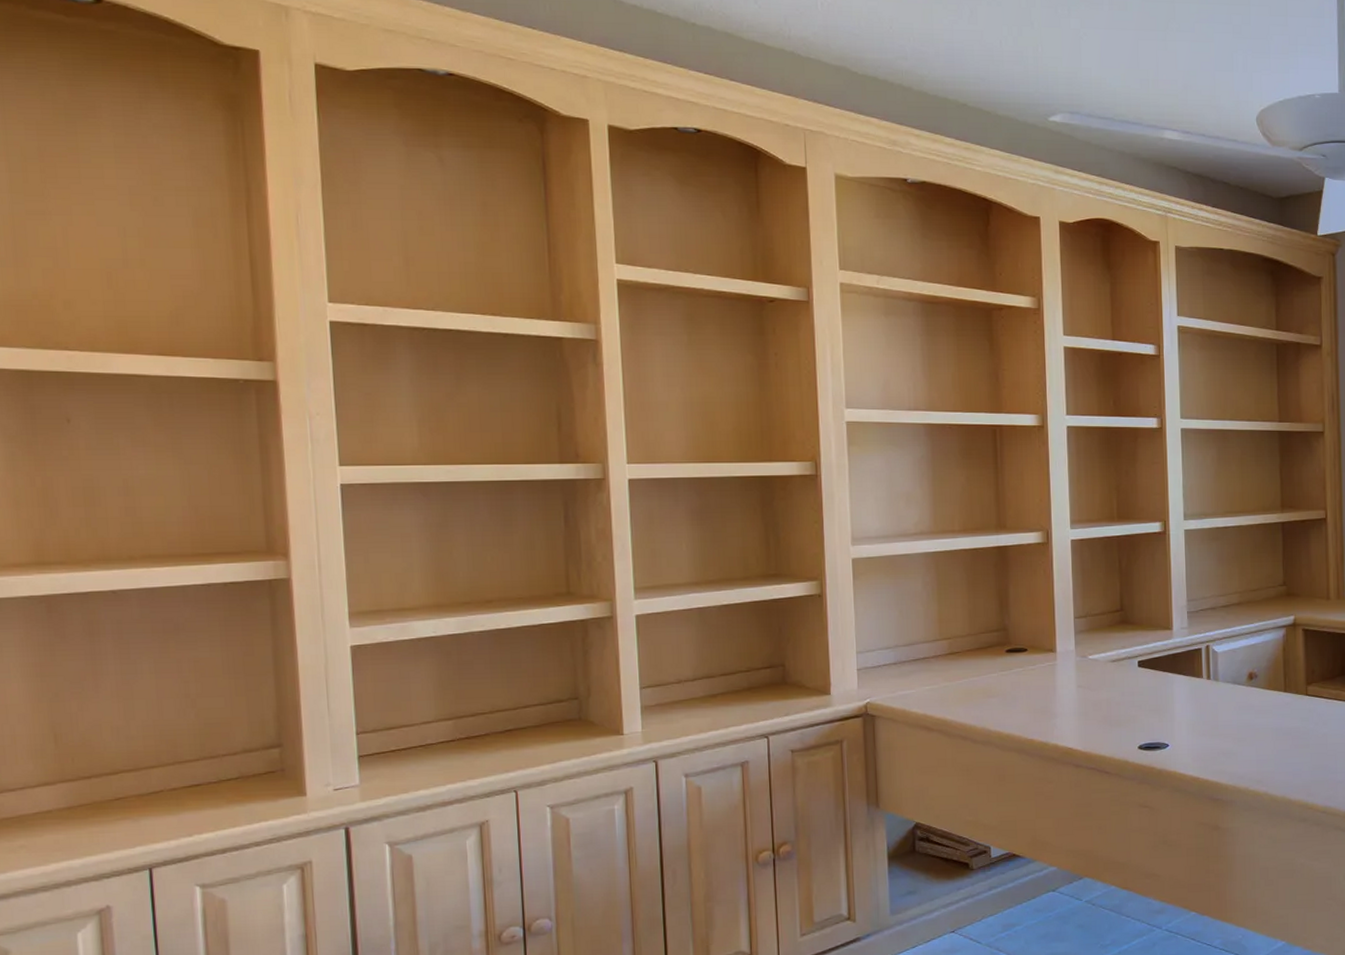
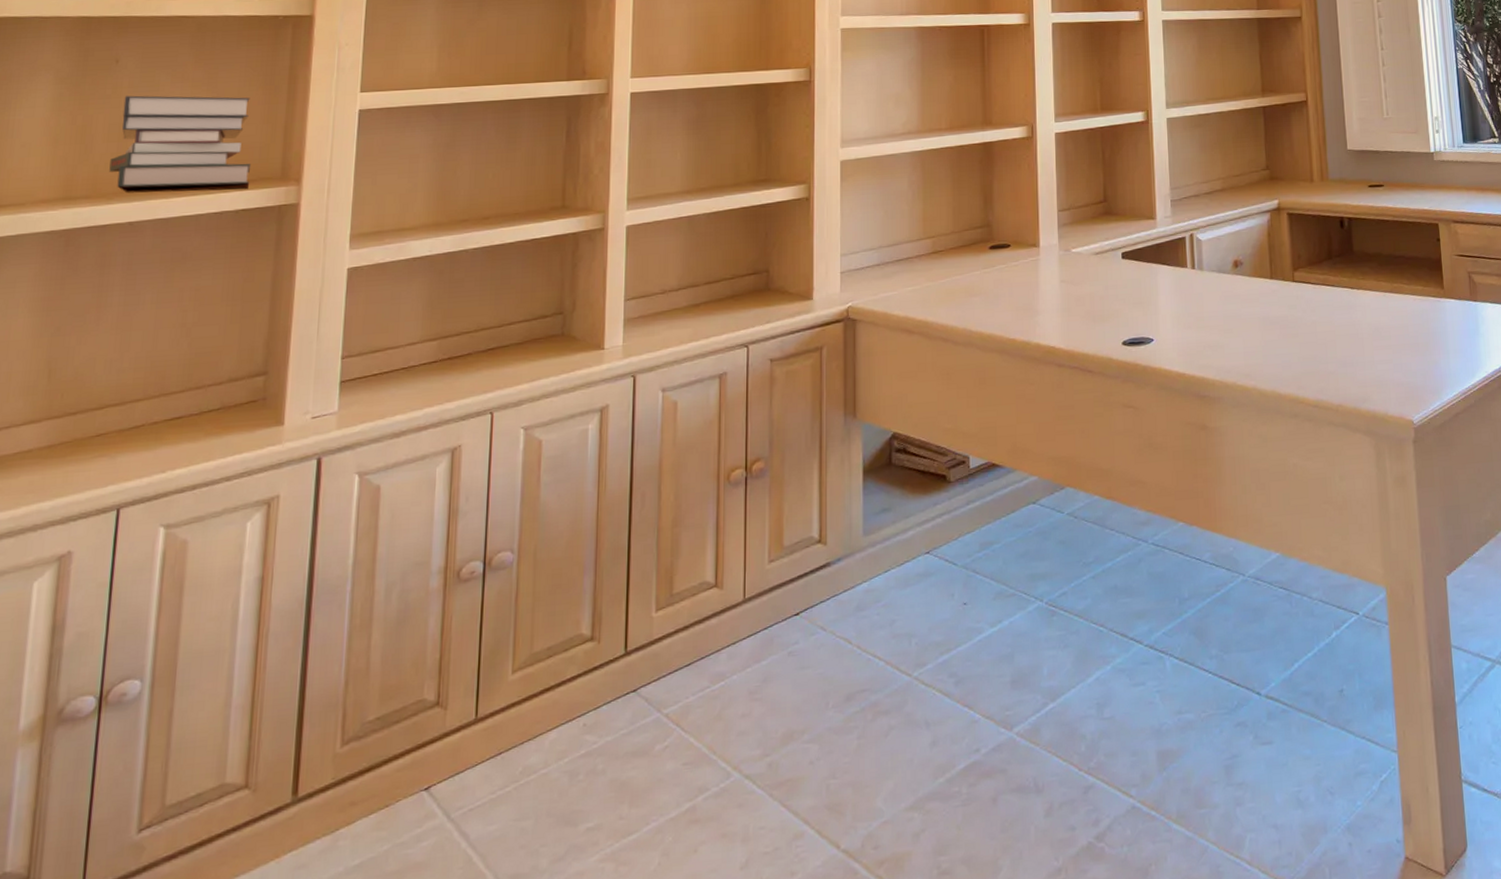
books: none [80,458,235,563] -> present [109,95,252,193]

